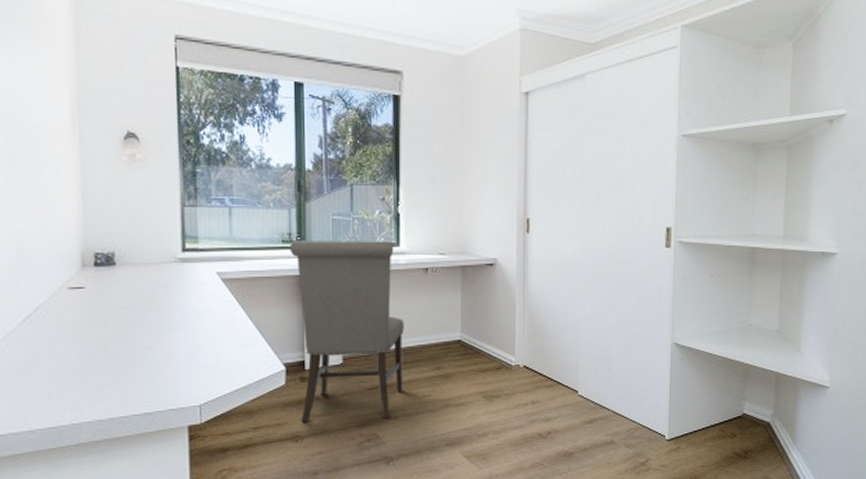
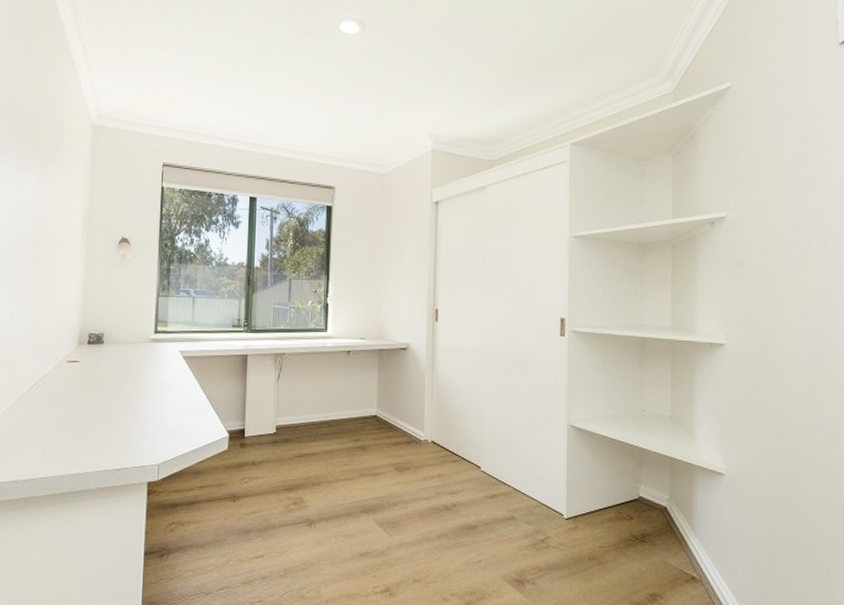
chair: present [290,240,404,423] -> none [238,325,328,485]

